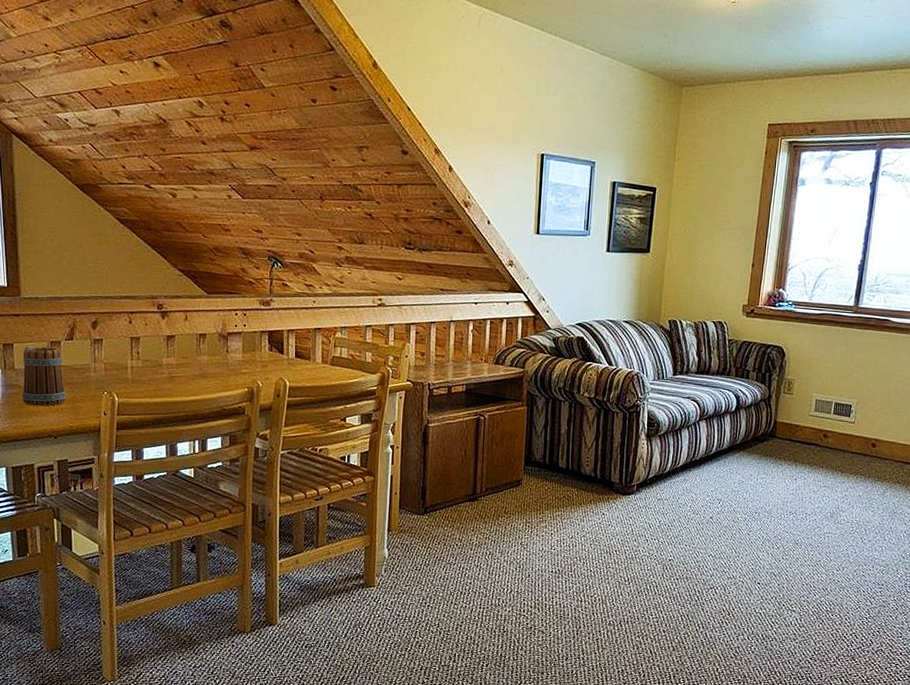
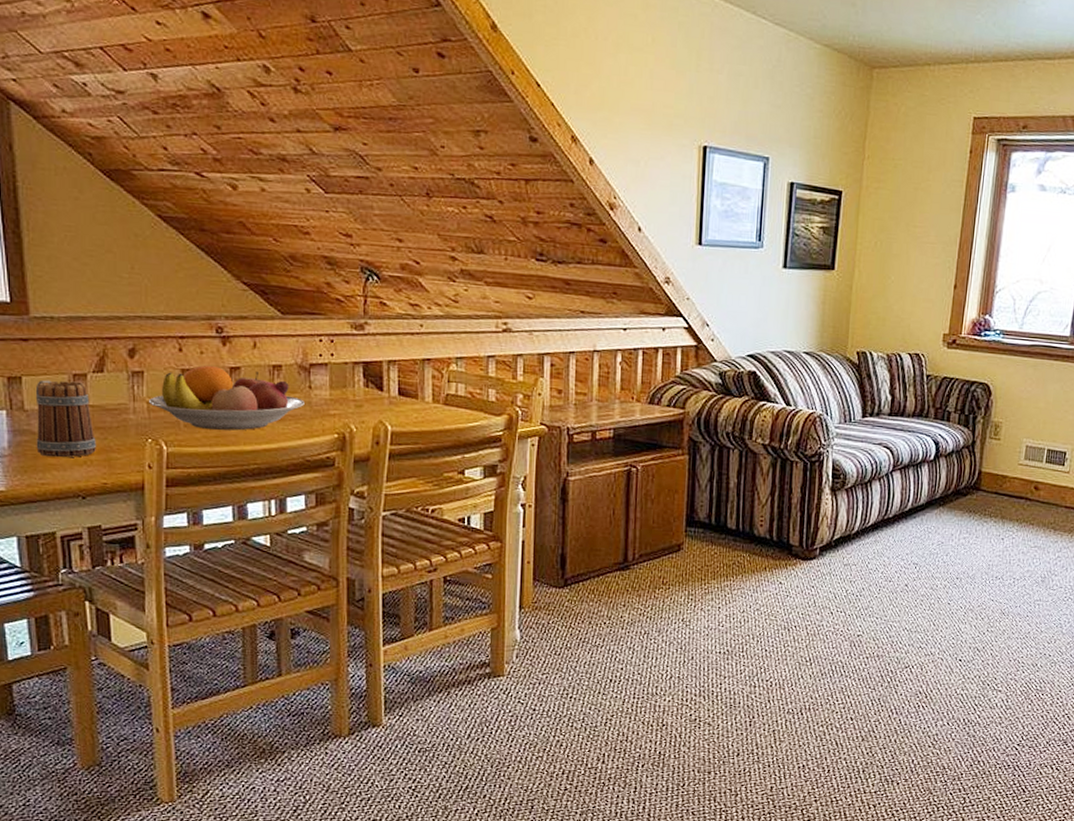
fruit bowl: none [106,334,223,386] -> present [149,366,305,431]

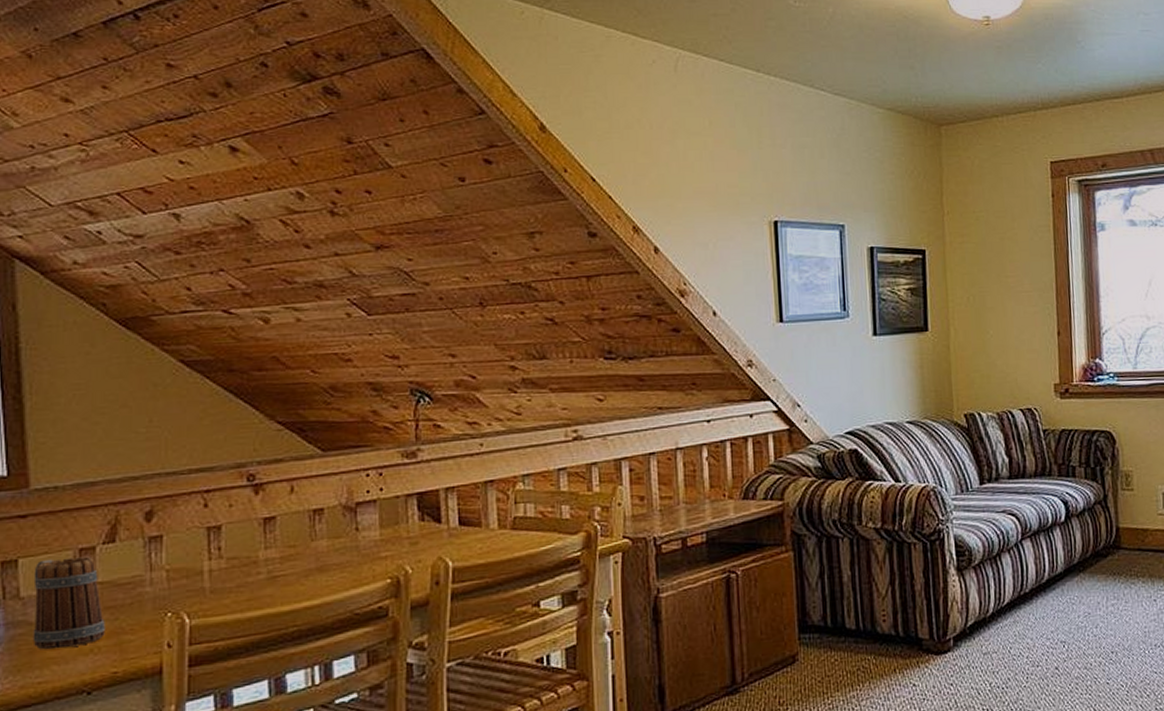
fruit bowl: present [149,366,305,431] -> none [169,519,351,593]

